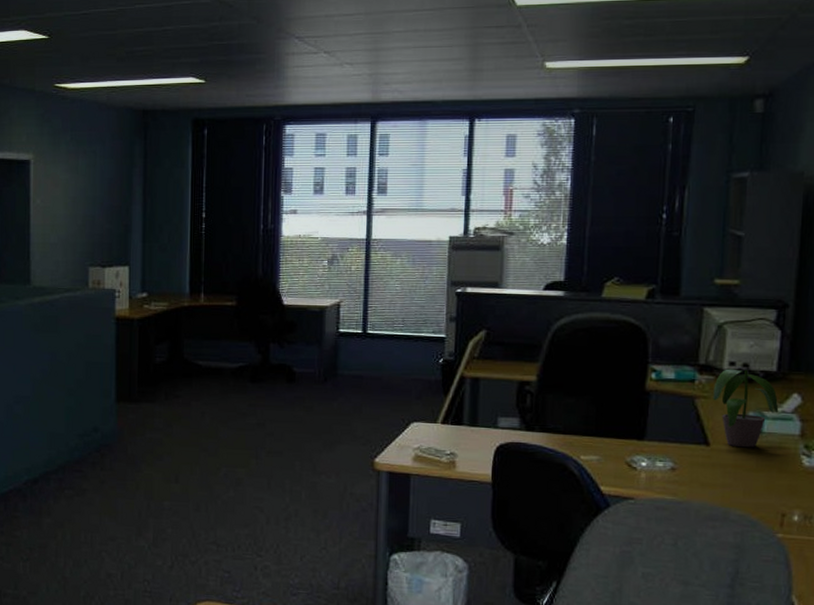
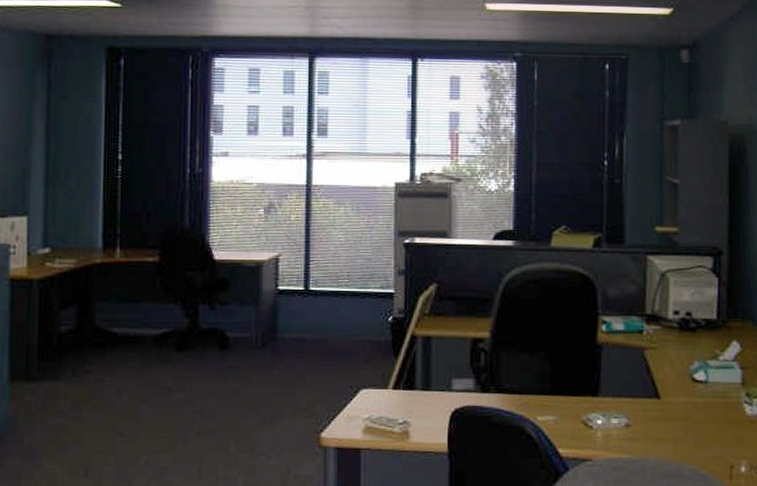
potted plant: present [713,369,779,448] -> none [660,318,721,399]

